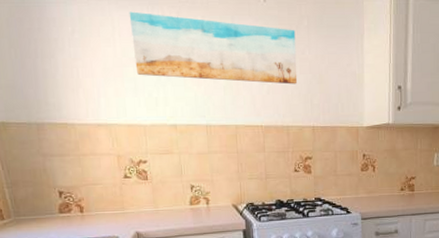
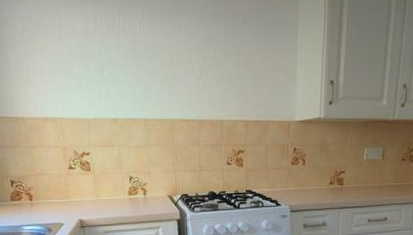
wall art: present [129,11,298,85] -> none [74,10,232,80]

